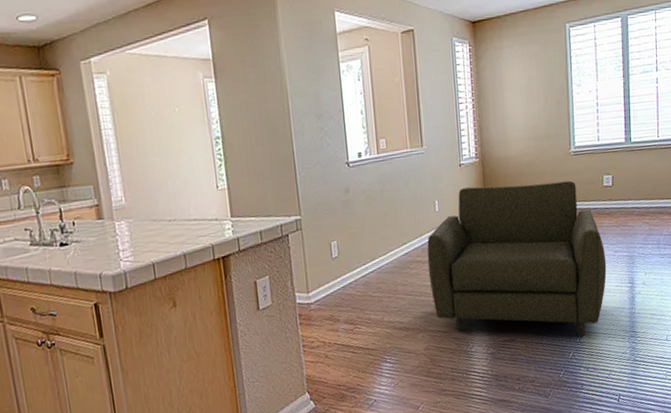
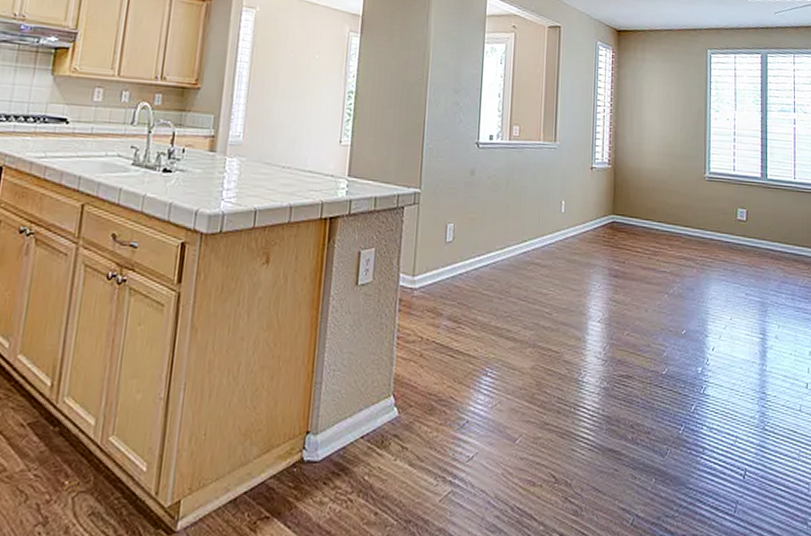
armchair: present [427,180,607,336] -> none [545,193,737,387]

